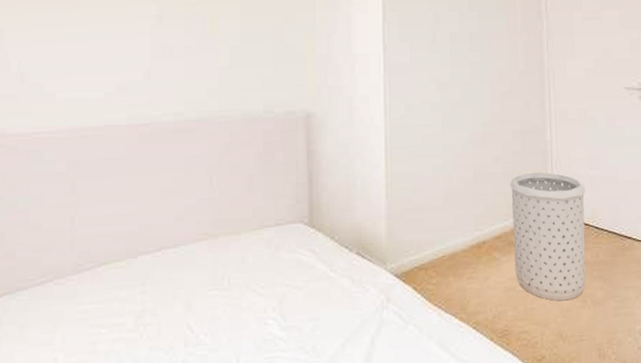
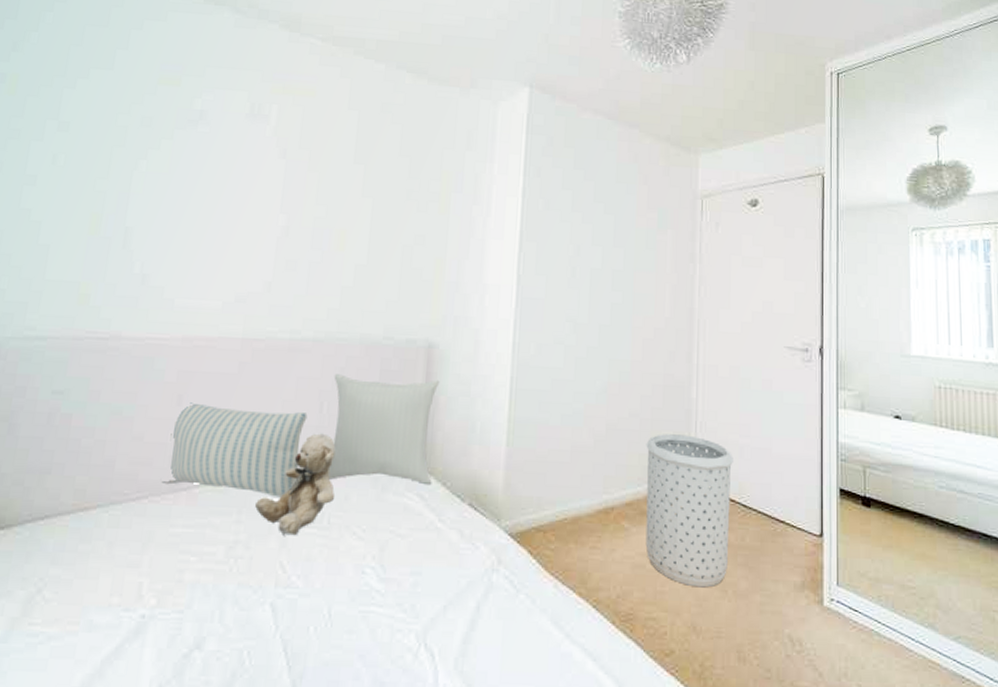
pillow: none [64,188,199,267] -> present [161,402,308,498]
teddy bear: none [158,204,232,300] -> present [255,433,336,536]
pillow: none [220,145,321,245] -> present [328,374,440,486]

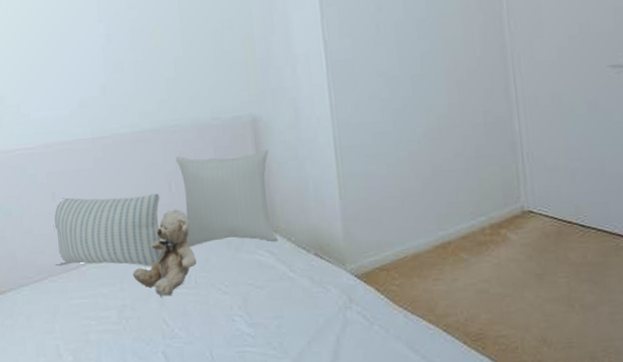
laundry basket: present [645,434,733,588] -> none [474,166,572,305]

